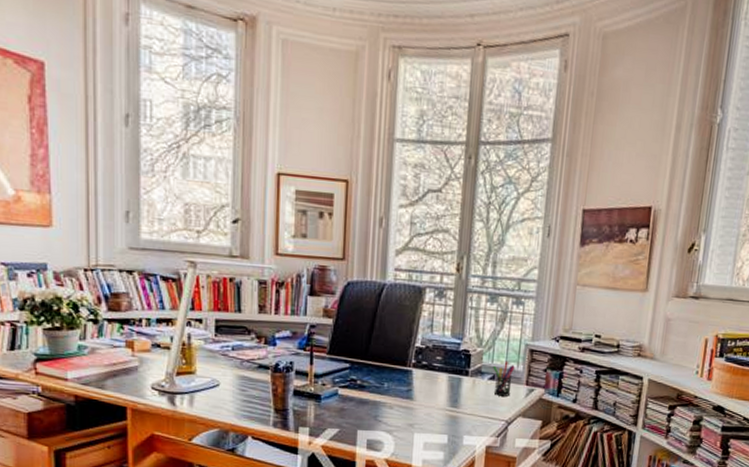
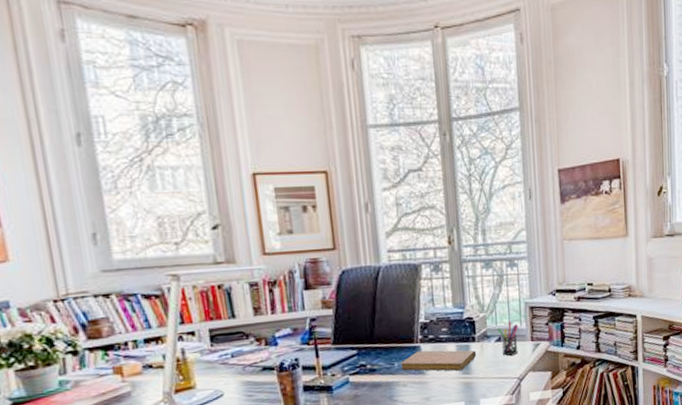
notebook: none [389,374,467,404] -> present [400,350,476,371]

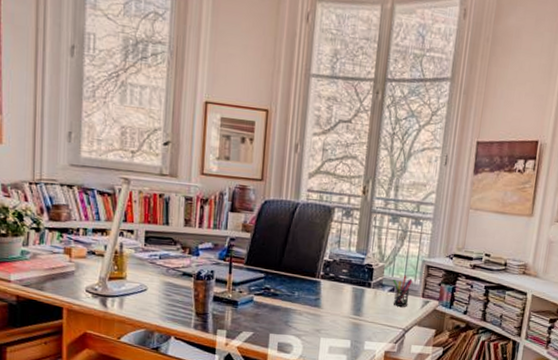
notebook: present [400,350,476,371] -> none [299,285,369,312]

